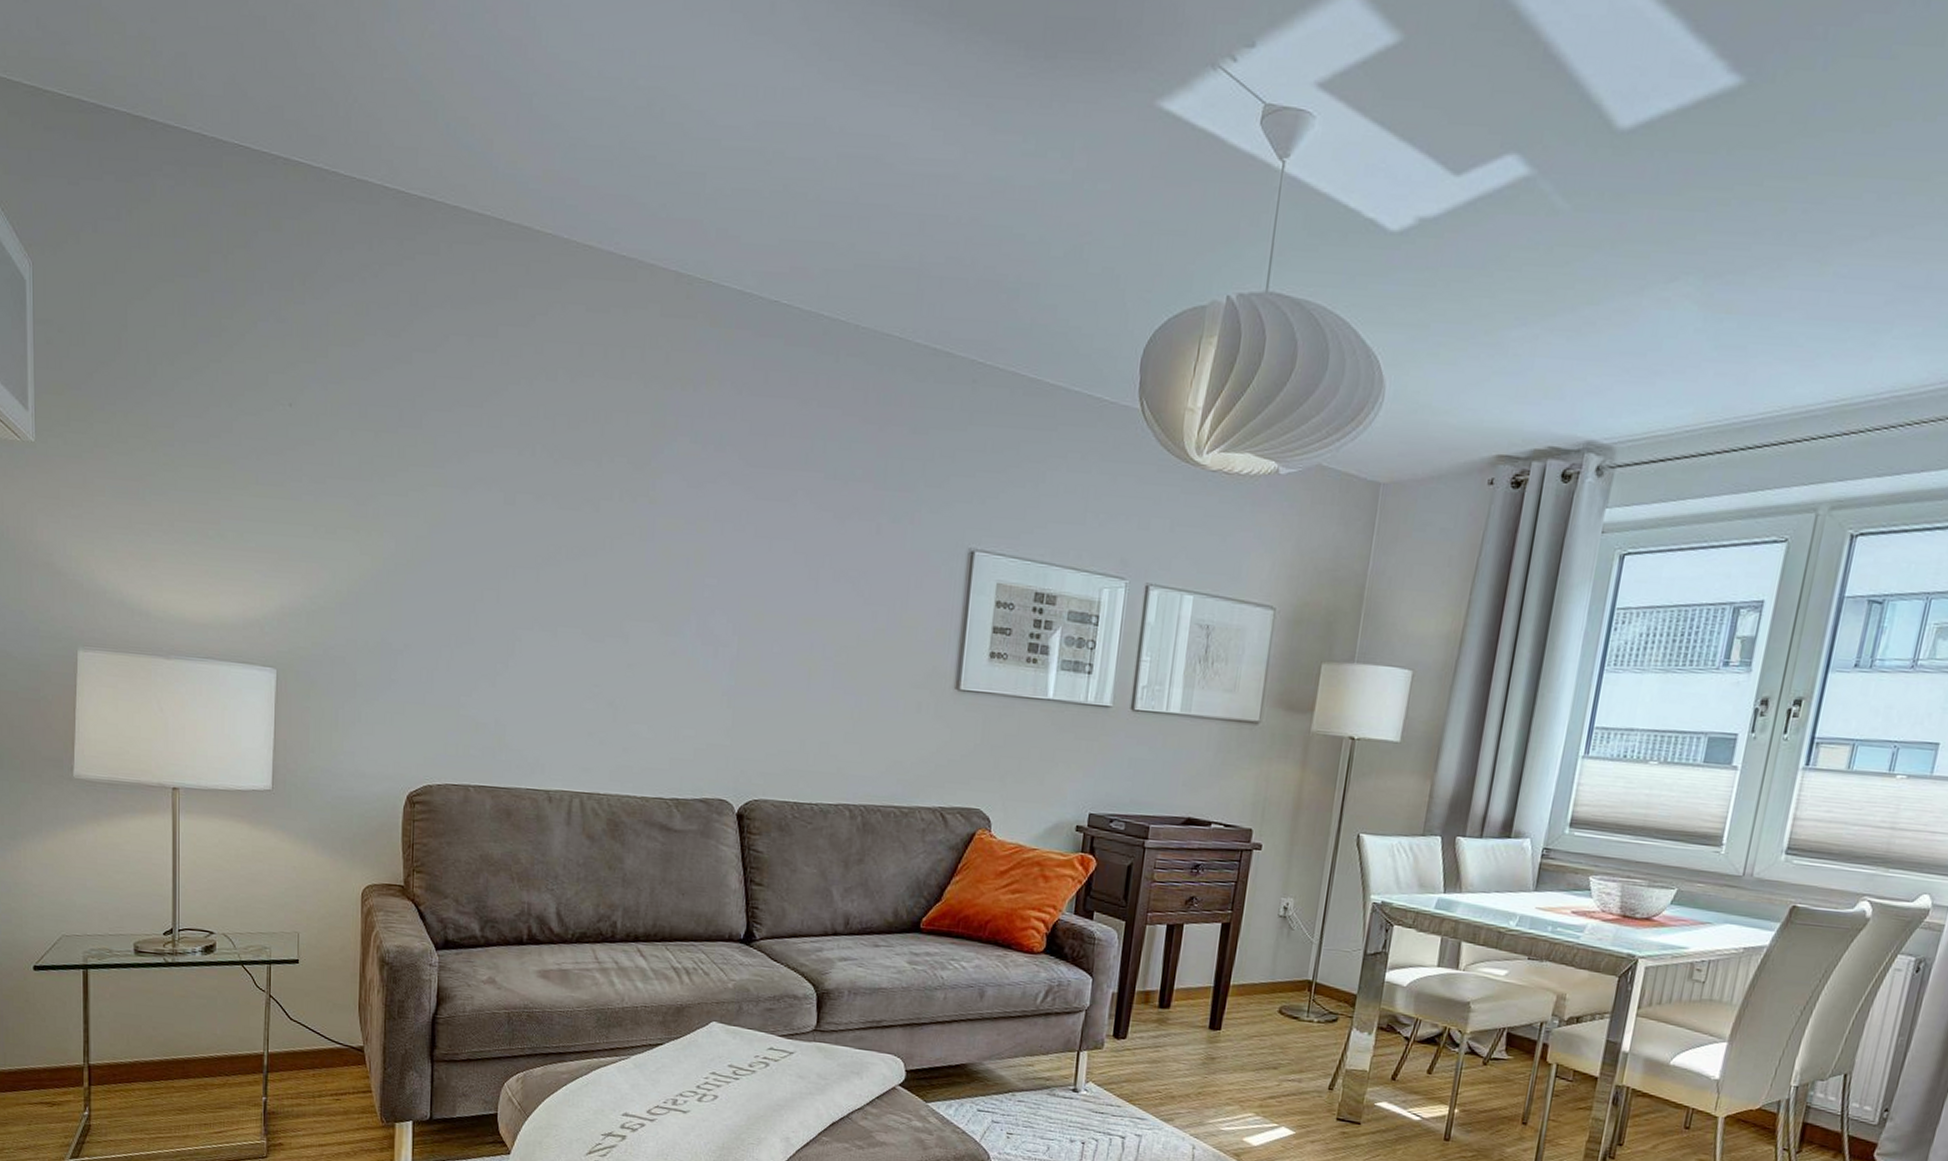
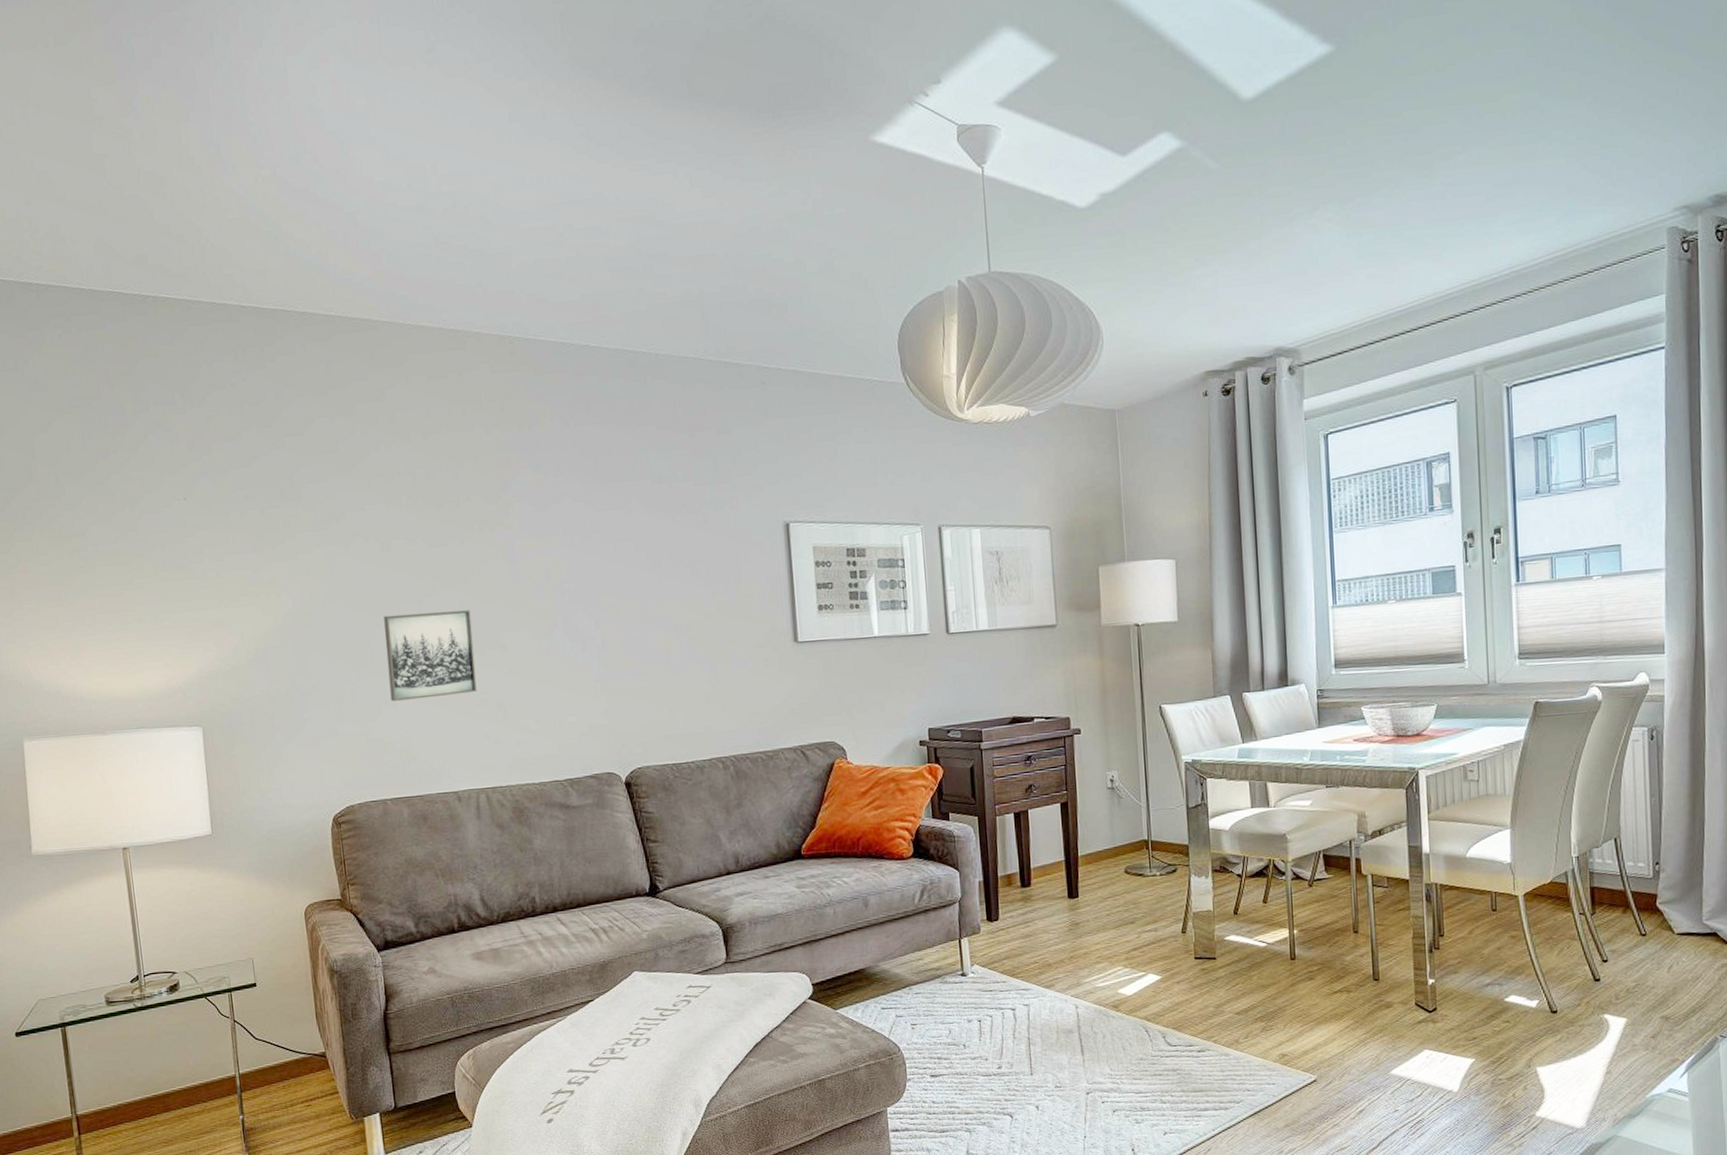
wall art: none [490,579,594,683] -> present [384,610,477,701]

